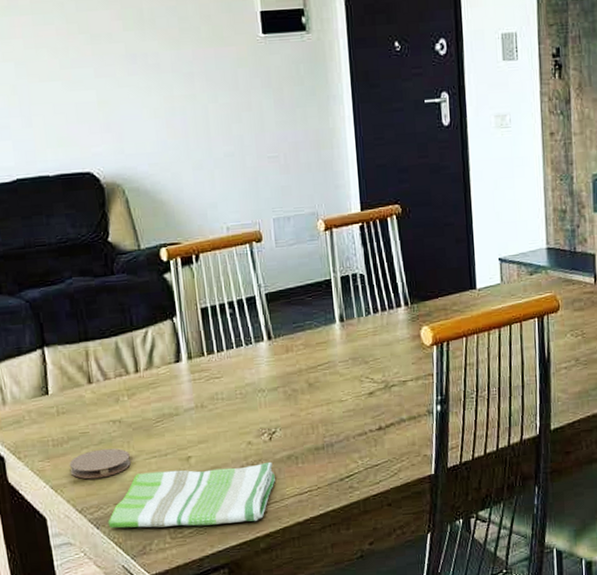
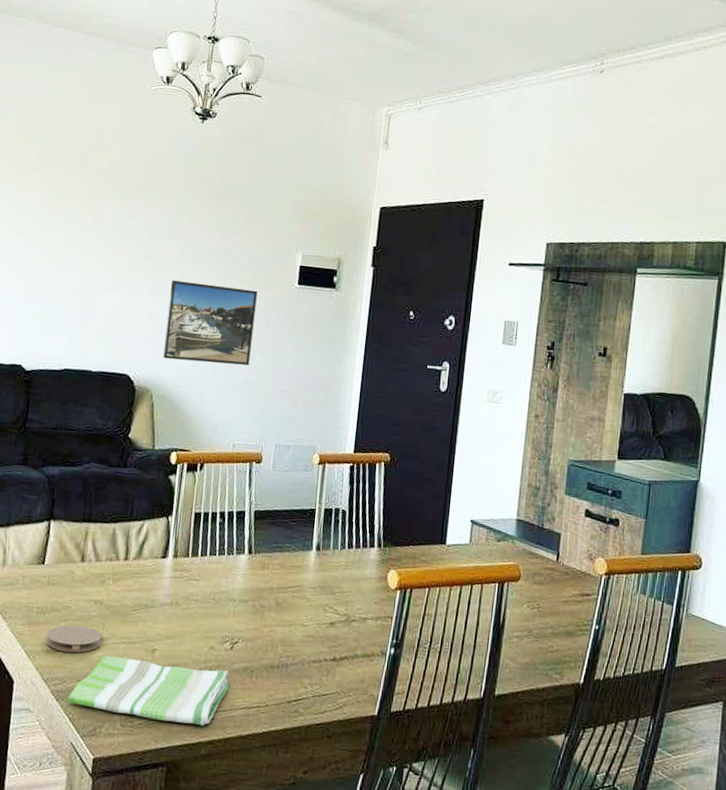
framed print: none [116,49,226,147] -> present [163,280,258,366]

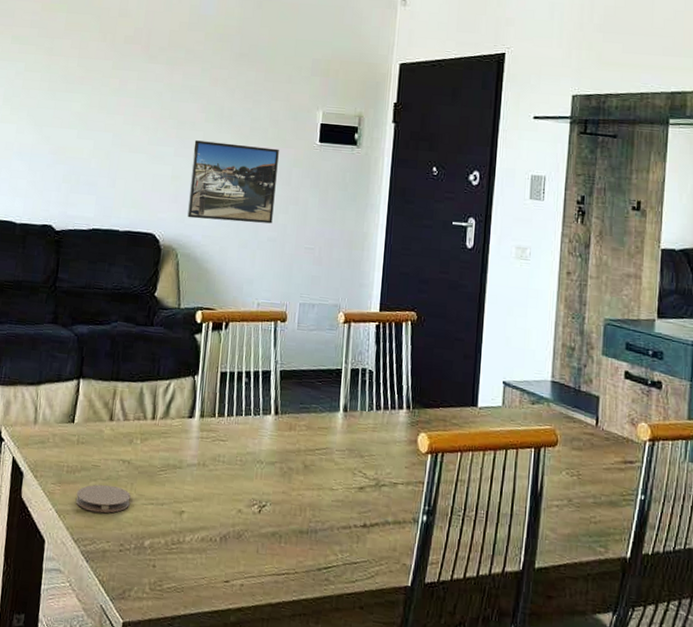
dish towel: present [67,655,229,726] -> none [97,516,257,593]

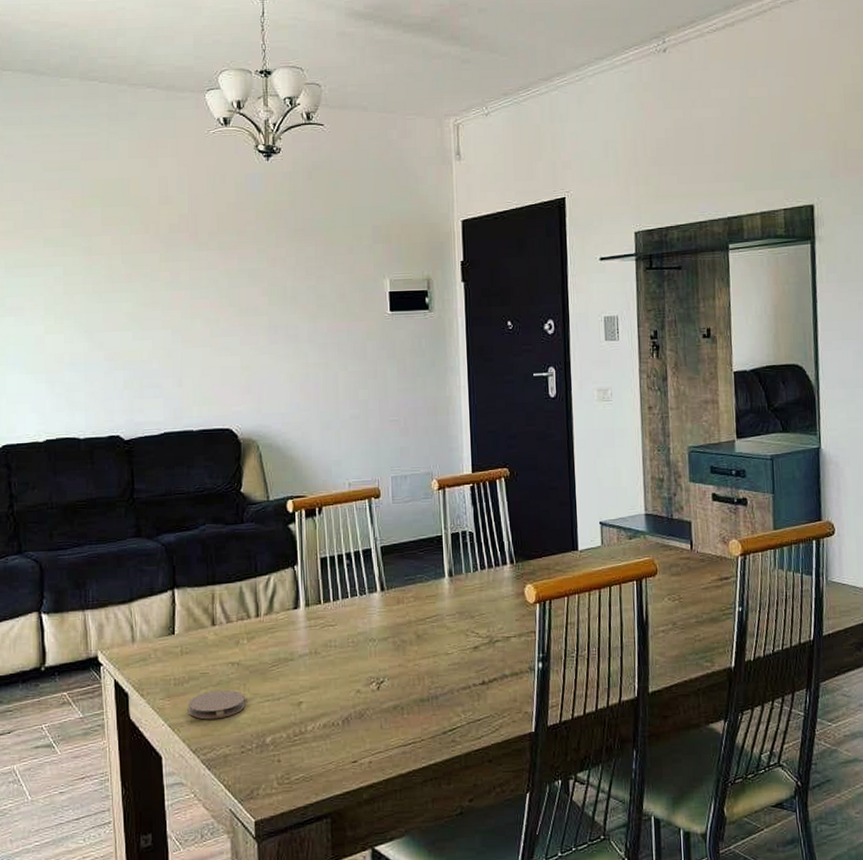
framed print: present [187,140,279,224] -> none [260,323,353,407]

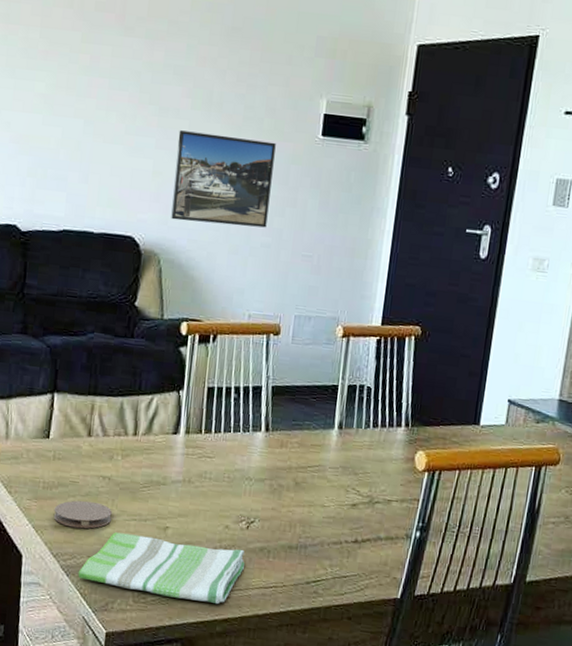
dish towel: none [219,711,381,773] -> present [78,532,245,605]
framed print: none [260,323,353,407] -> present [171,130,276,228]

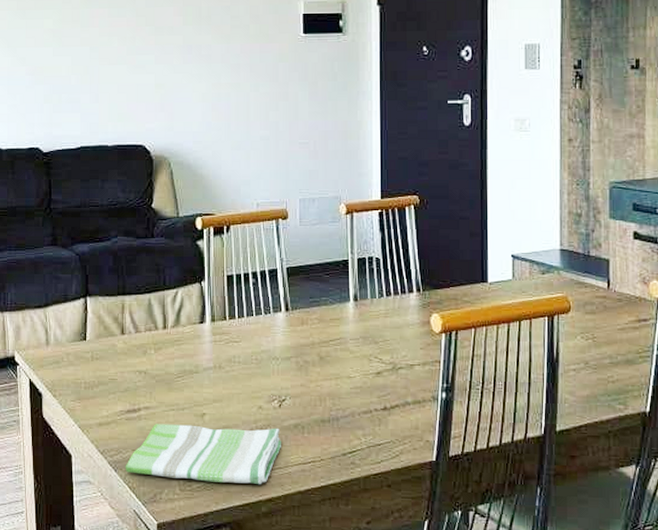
coaster: present [53,500,112,529] -> none [97,396,151,424]
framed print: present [171,130,276,228] -> none [175,44,263,125]

